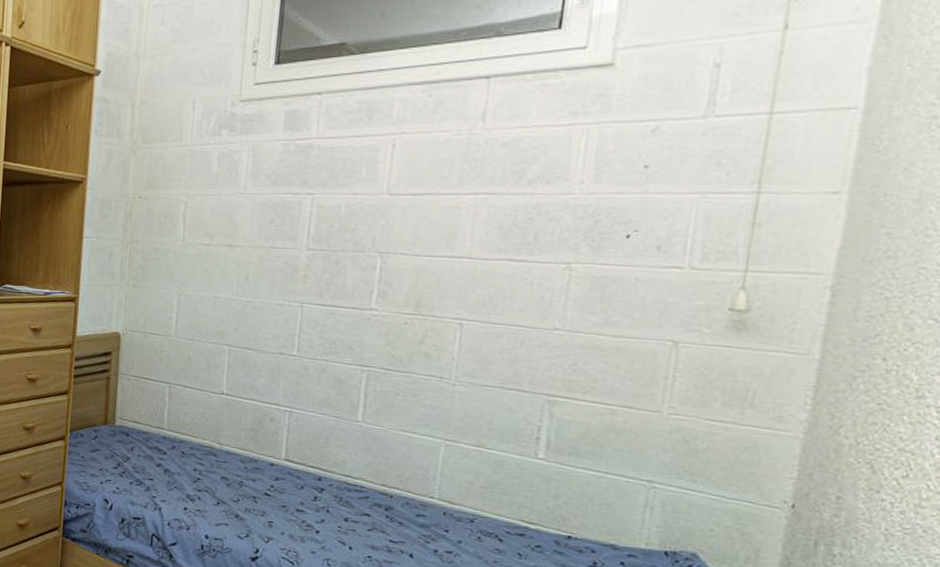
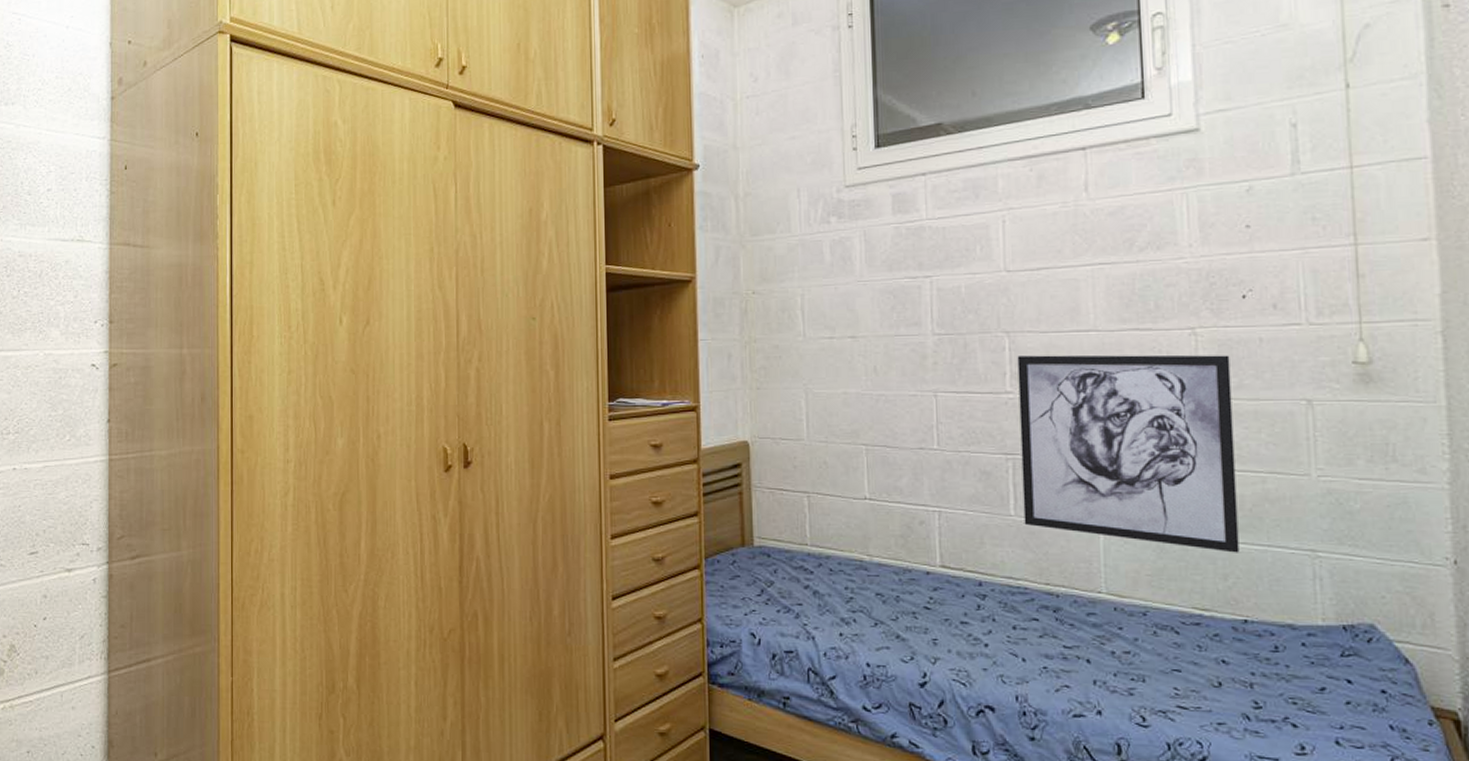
wall art: none [369,276,602,477] -> present [1017,355,1240,553]

